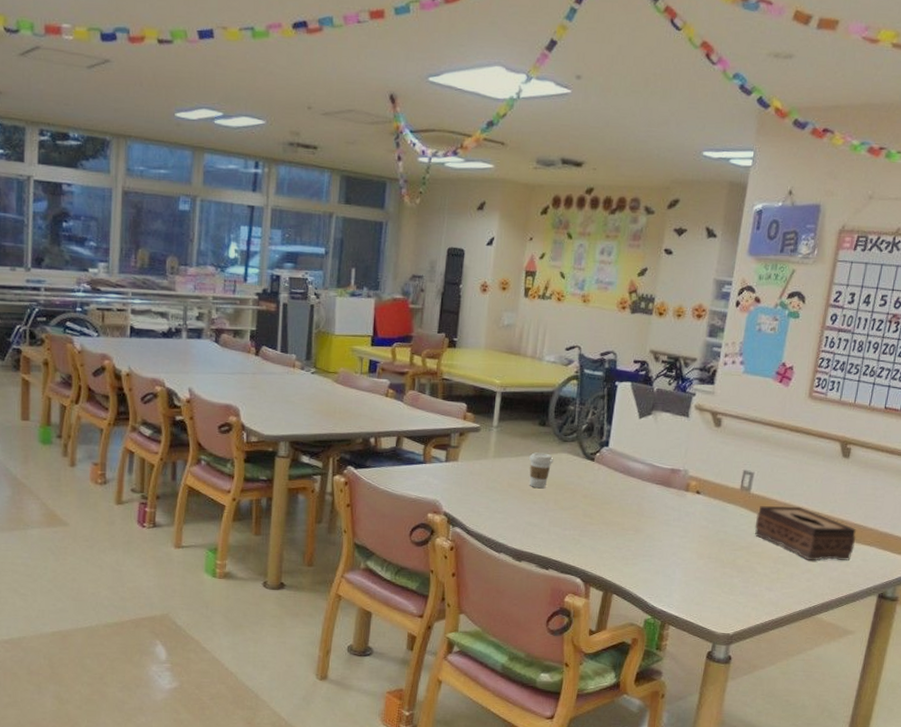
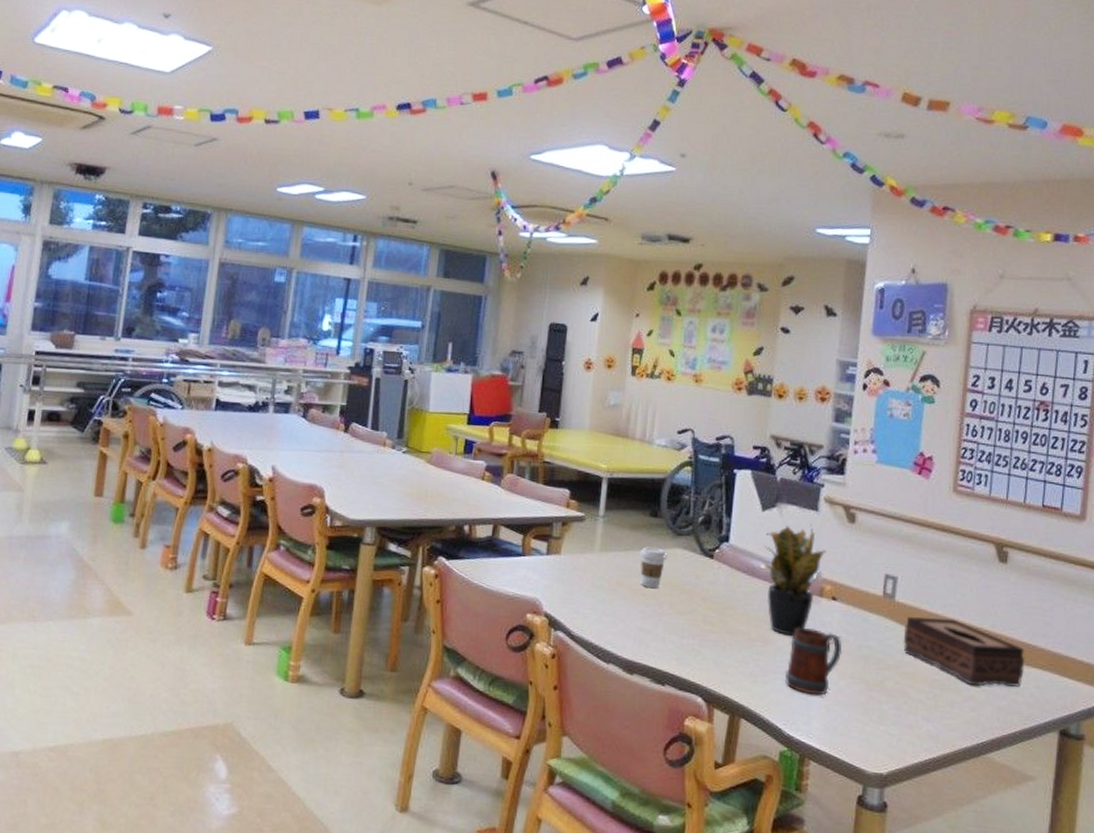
potted plant: none [636,428,694,525] -> present [761,524,826,636]
mug: none [652,518,702,573] -> present [785,628,843,696]

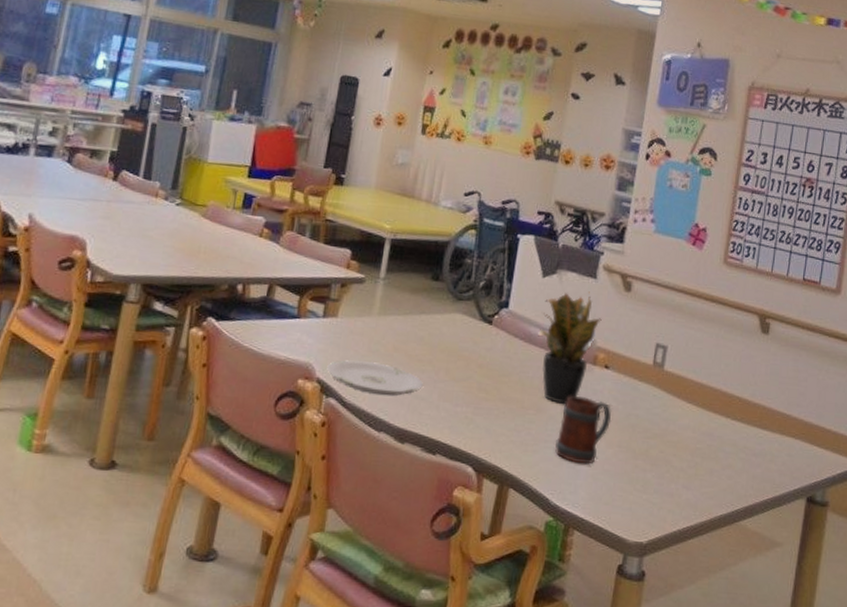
plate: none [553,595,648,629] -> present [327,360,423,396]
coffee cup: present [639,546,668,589] -> none [417,311,447,355]
tissue box: present [903,617,1025,687] -> none [669,386,780,455]

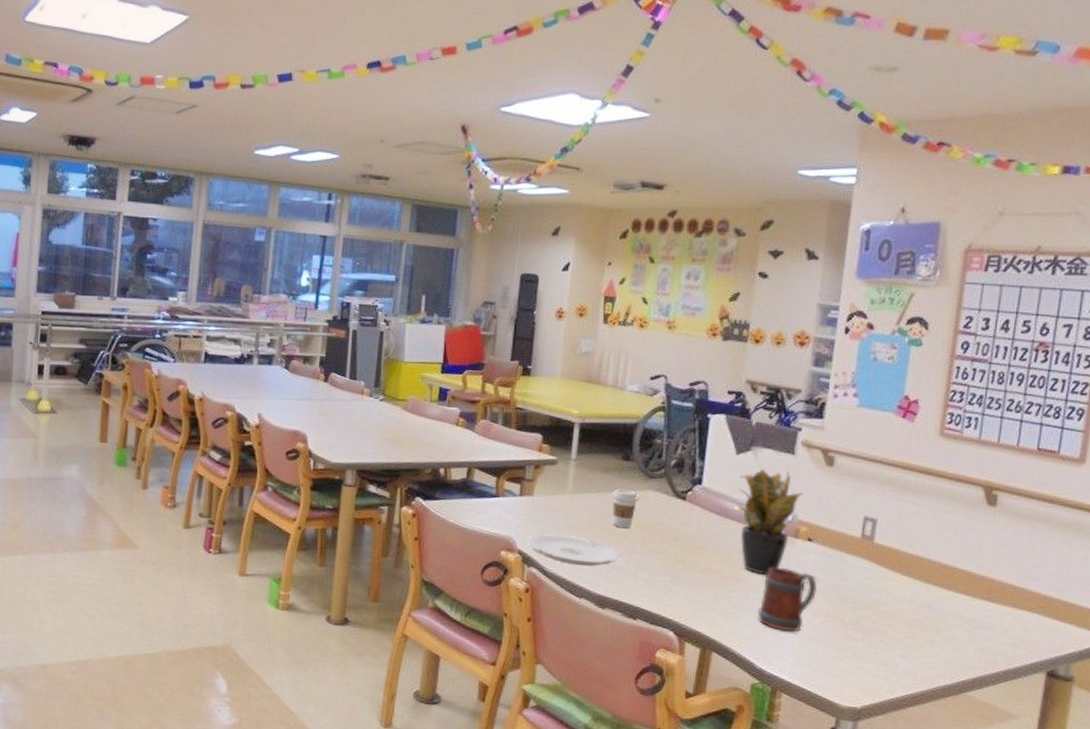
coffee cup: none [417,311,447,355] -> present [611,489,640,529]

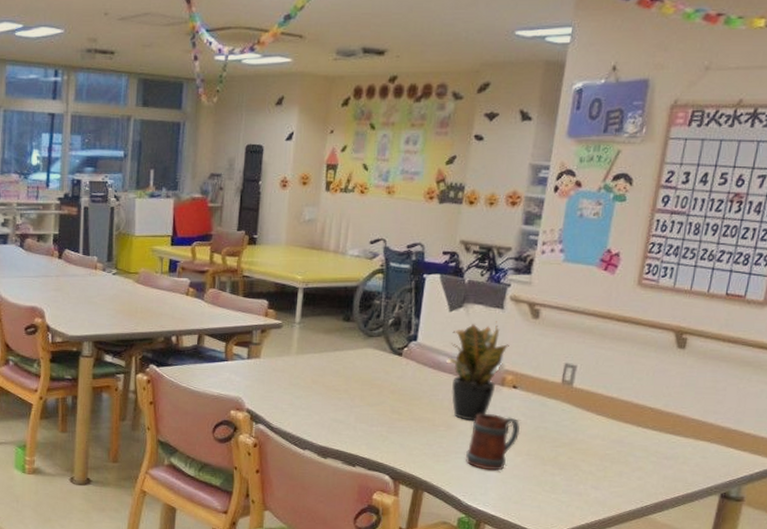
plate: present [527,534,620,566] -> none [254,393,341,421]
coffee cup: present [611,489,640,529] -> none [332,348,359,385]

